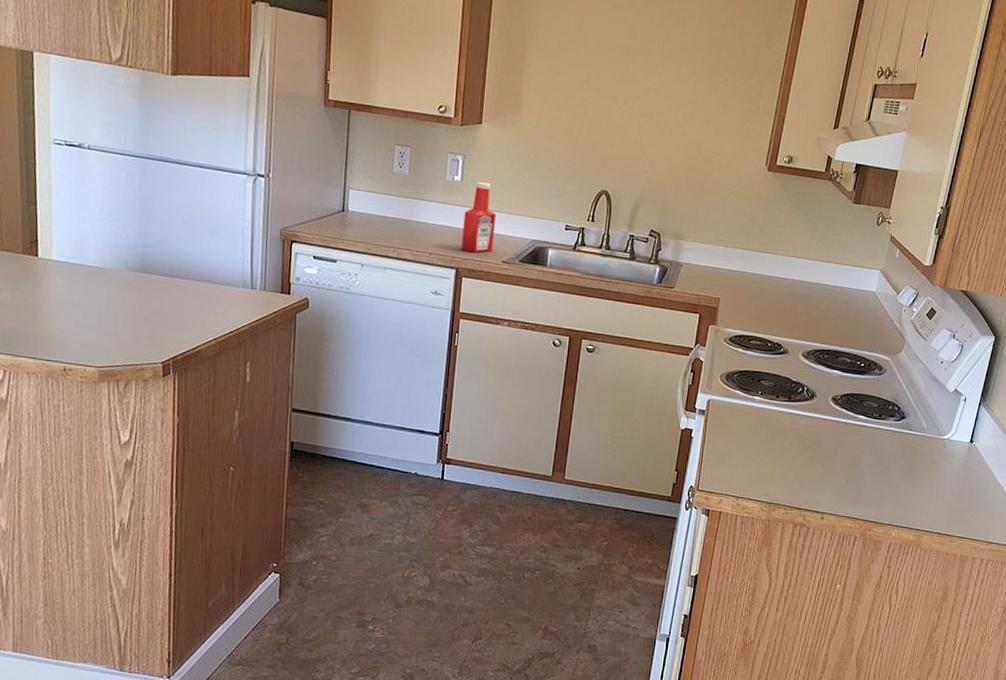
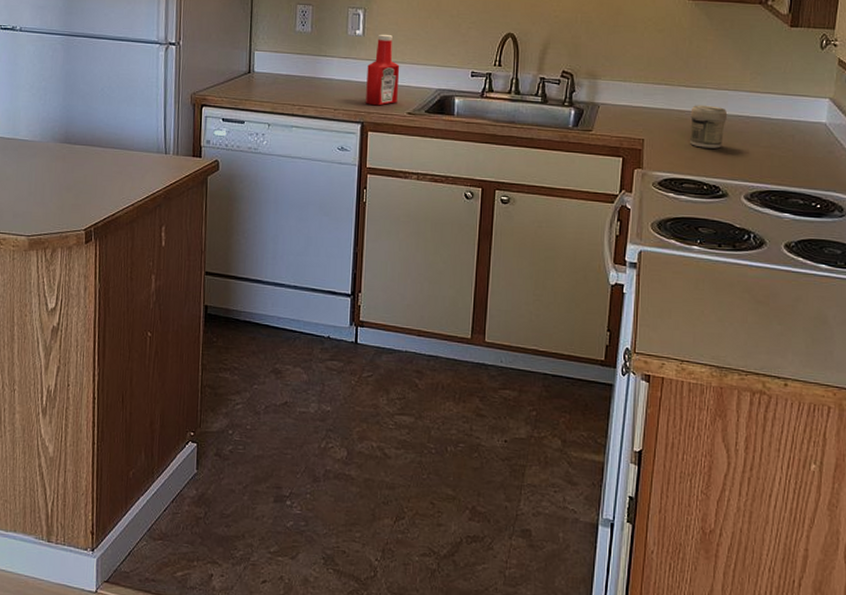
jar: none [759,269,793,310] -> present [690,105,727,149]

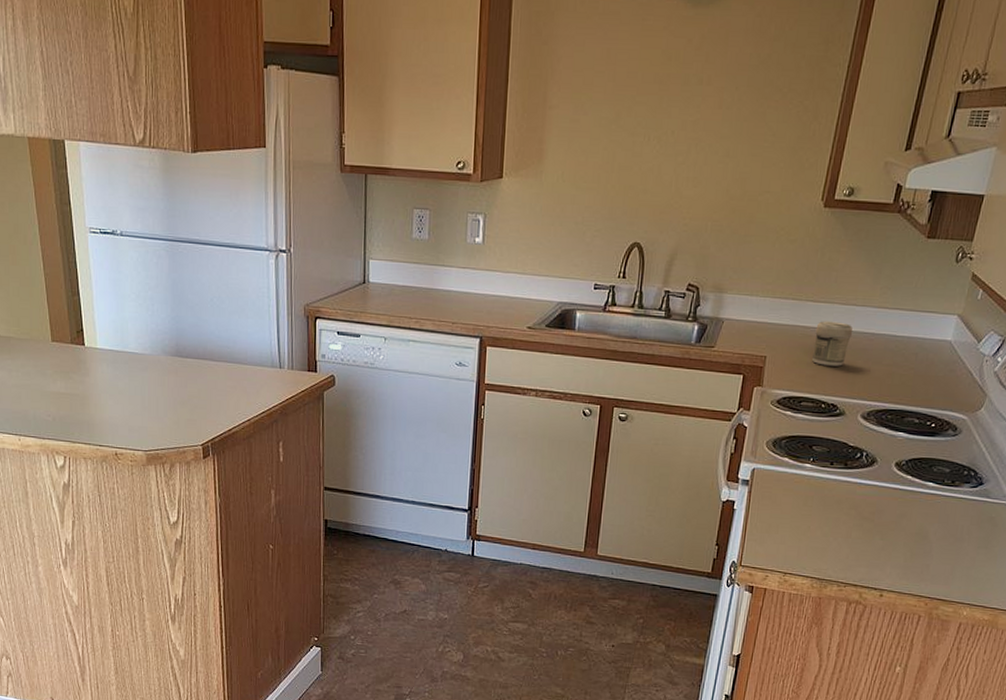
ketchup bottle: present [366,34,400,106] -> none [485,242,521,320]

